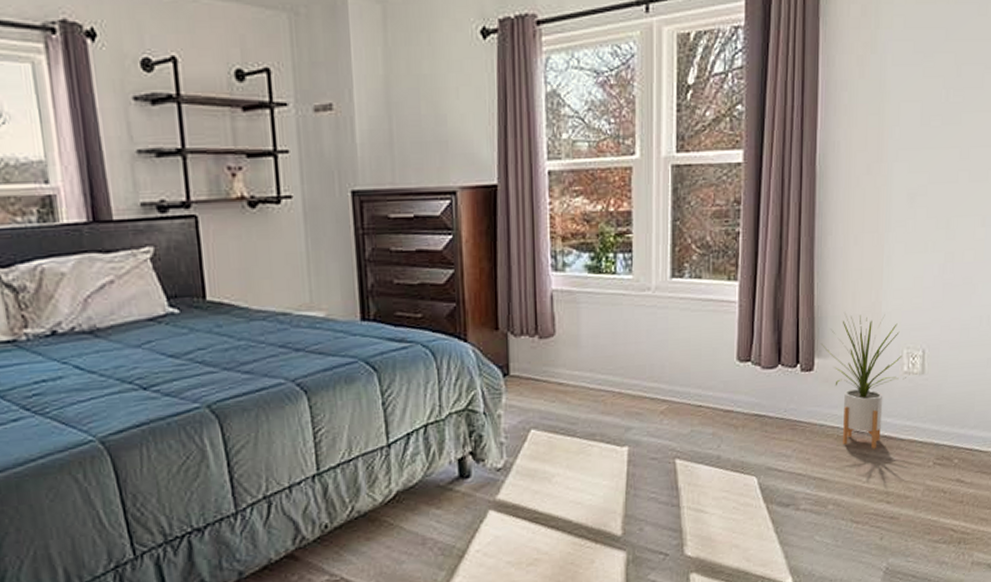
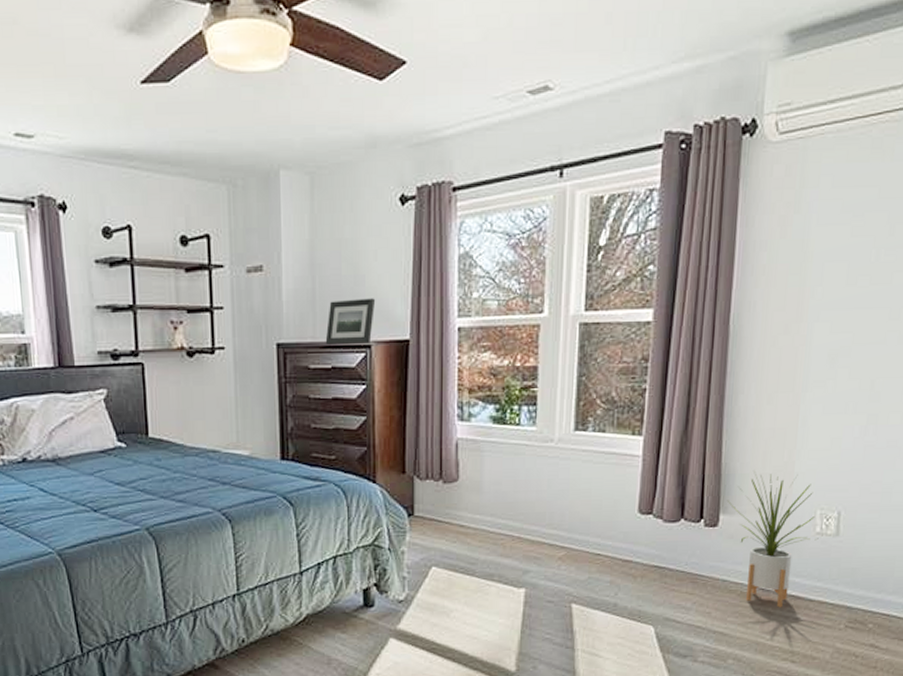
picture frame: none [405,140,460,192] -> present [325,298,376,346]

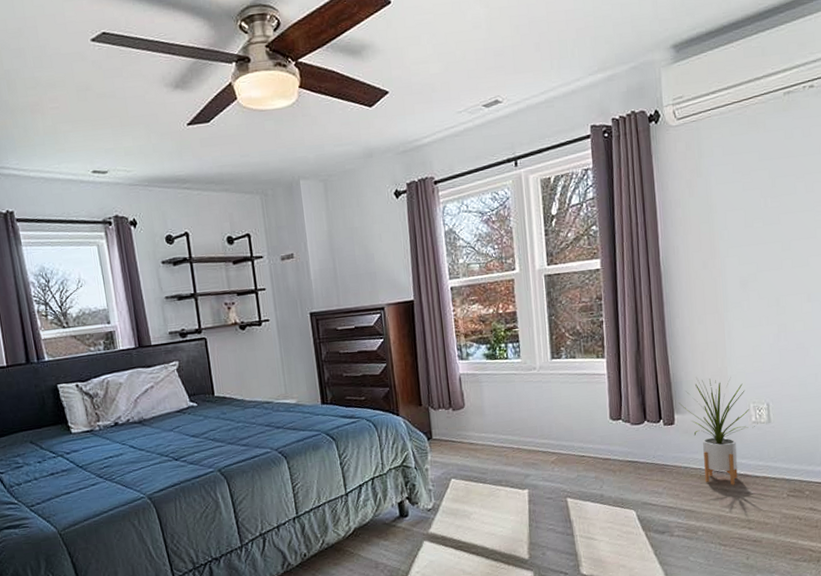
picture frame: present [325,298,376,346] -> none [347,271,384,311]

